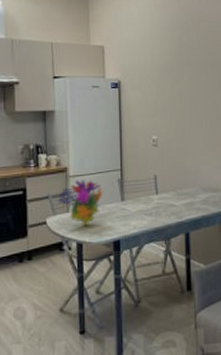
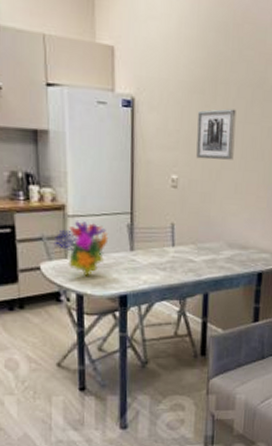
wall art: none [169,82,201,122] -> present [196,109,236,160]

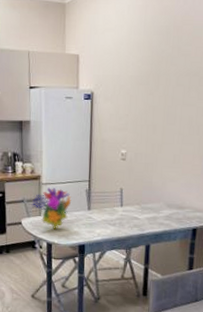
wall art: present [196,109,236,160] -> none [141,95,176,137]

